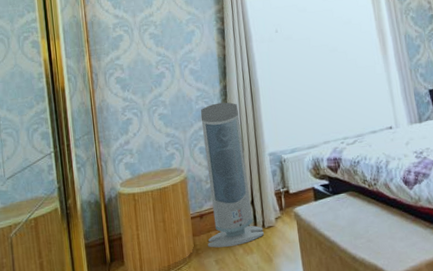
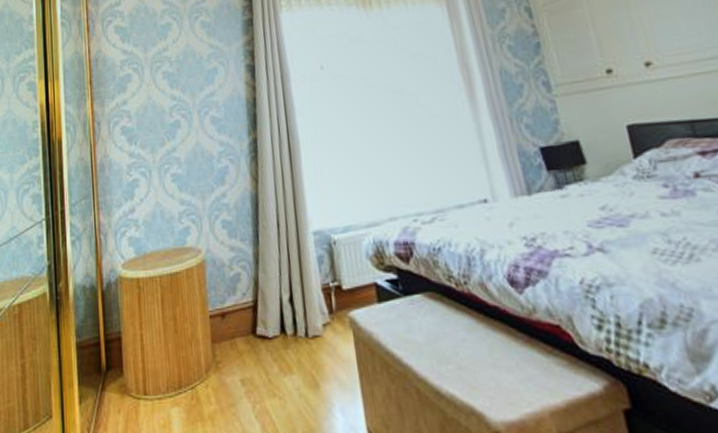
air purifier: present [200,102,264,248] -> none [223,160,307,361]

